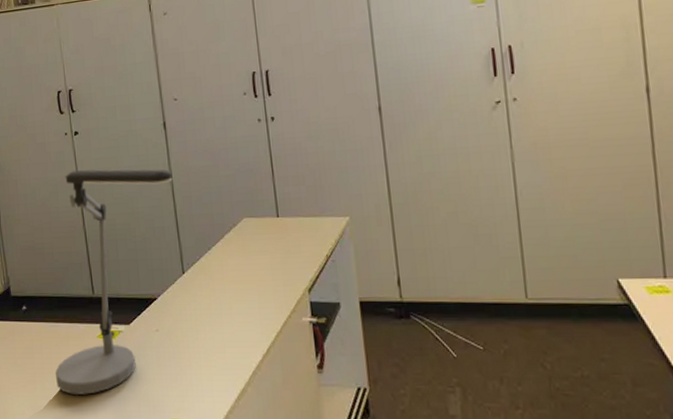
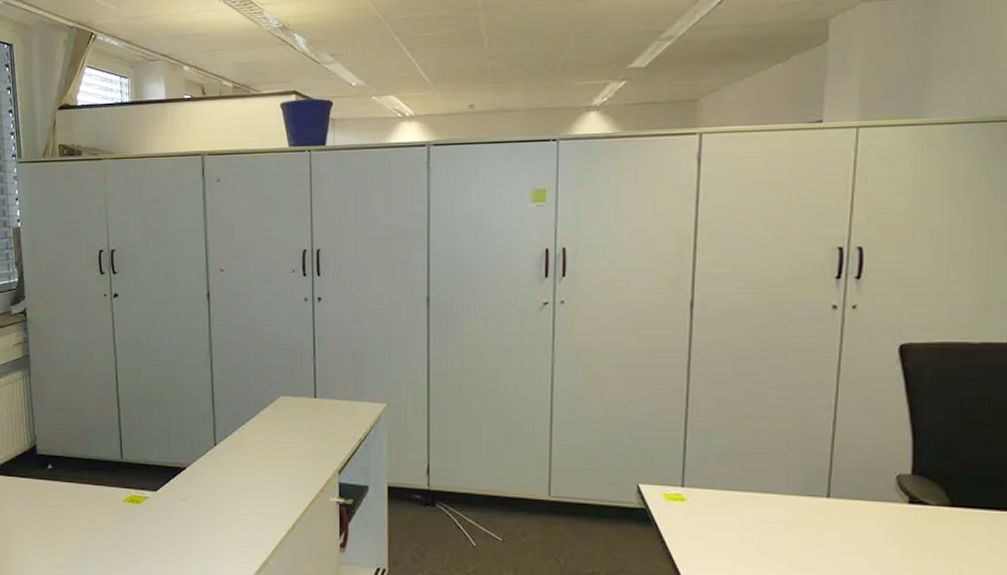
desk lamp: present [55,169,173,395] -> none [77,333,212,556]

